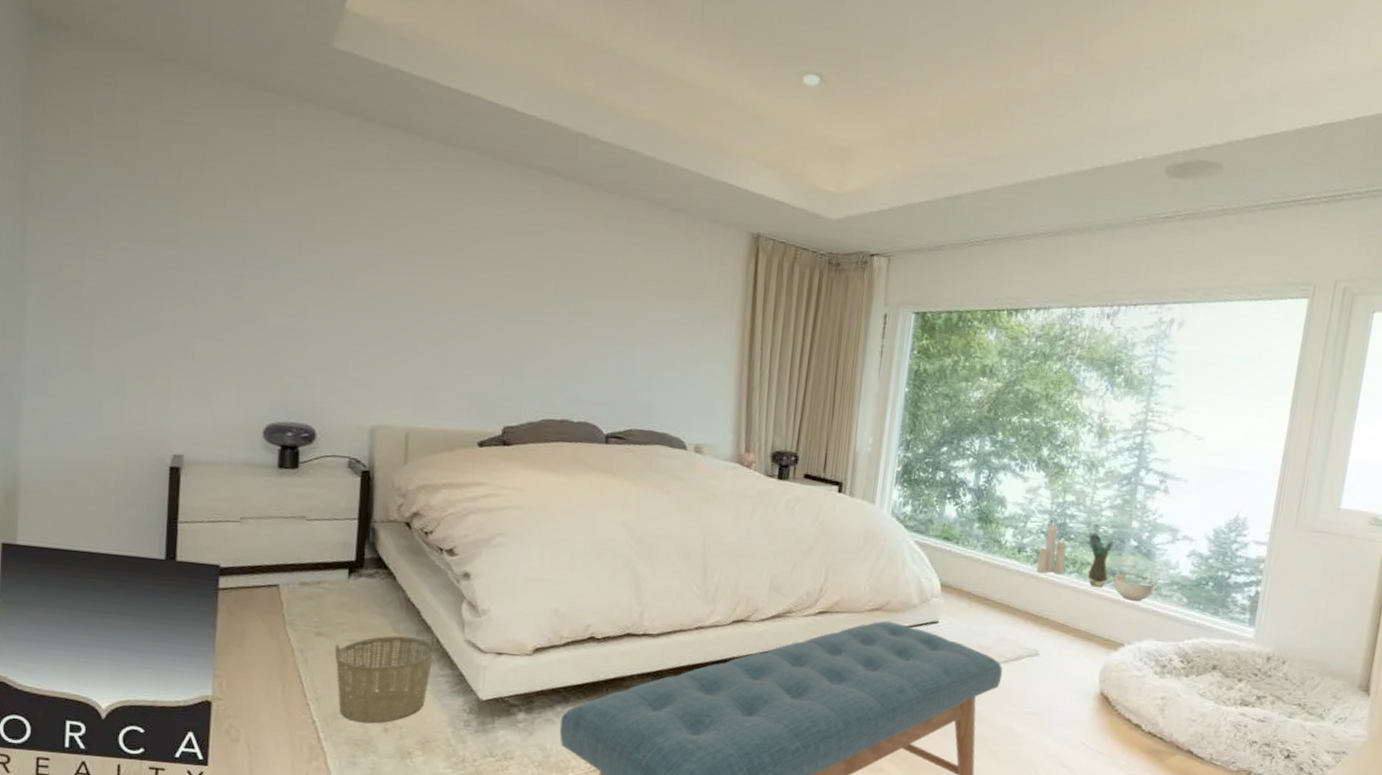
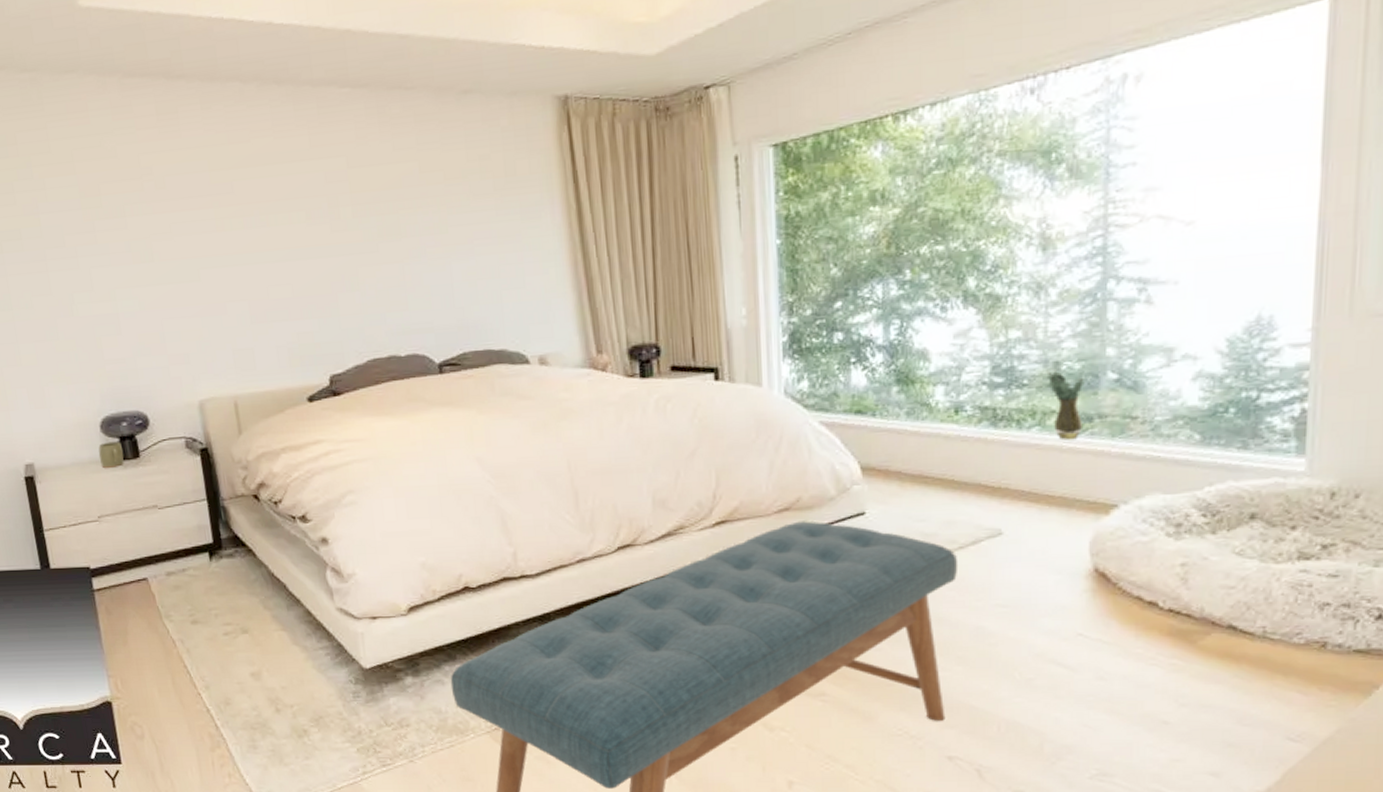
mug: none [255,448,283,474] -> present [98,441,124,468]
basket: present [334,635,437,723] -> none [212,610,311,706]
candle: present [1036,520,1067,575] -> none [982,365,1022,434]
bowl: present [1113,573,1155,602] -> none [1091,416,1151,450]

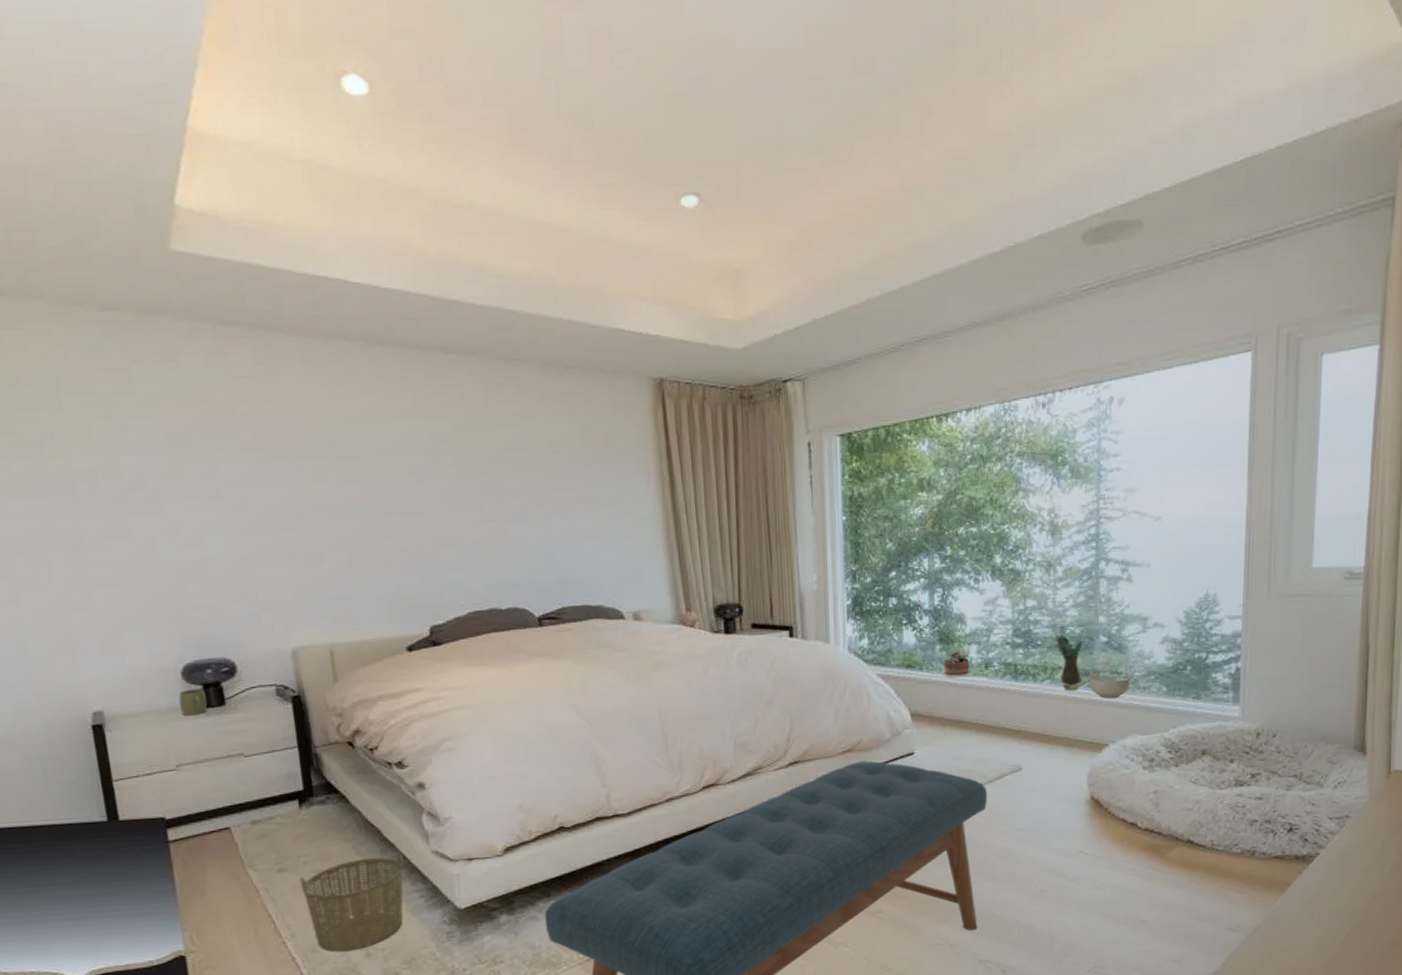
basket: none [212,610,311,706] -> present [300,854,404,952]
succulent plant: none [900,391,940,426] -> present [942,649,974,679]
bowl: none [1091,416,1151,450] -> present [1088,671,1131,699]

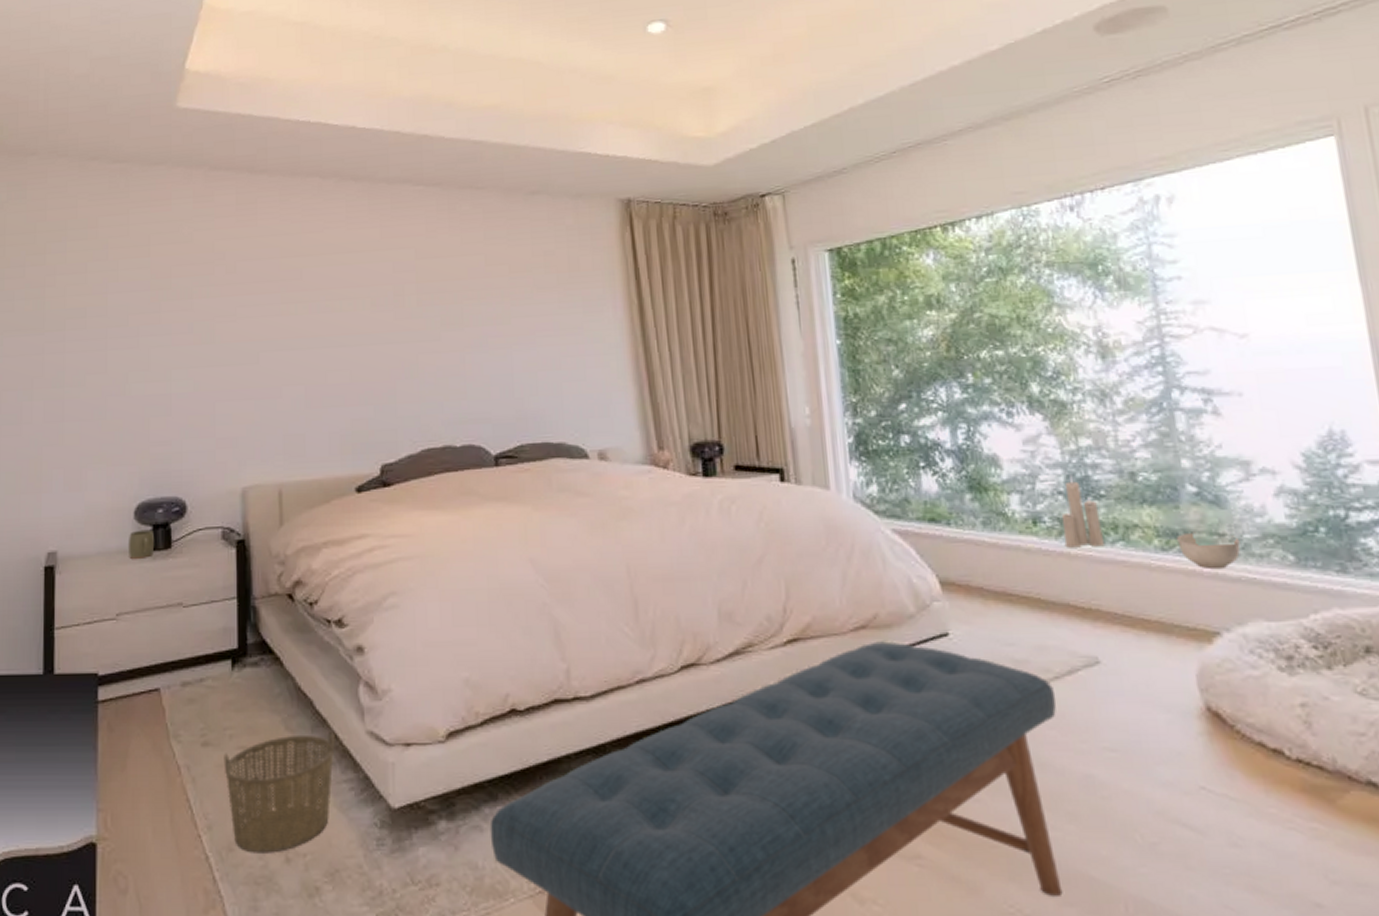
succulent plant: present [942,649,974,679] -> none [977,499,1019,537]
candle: none [1006,629,1036,686] -> present [1061,474,1106,548]
vase: present [1055,633,1083,692] -> none [1122,481,1169,558]

